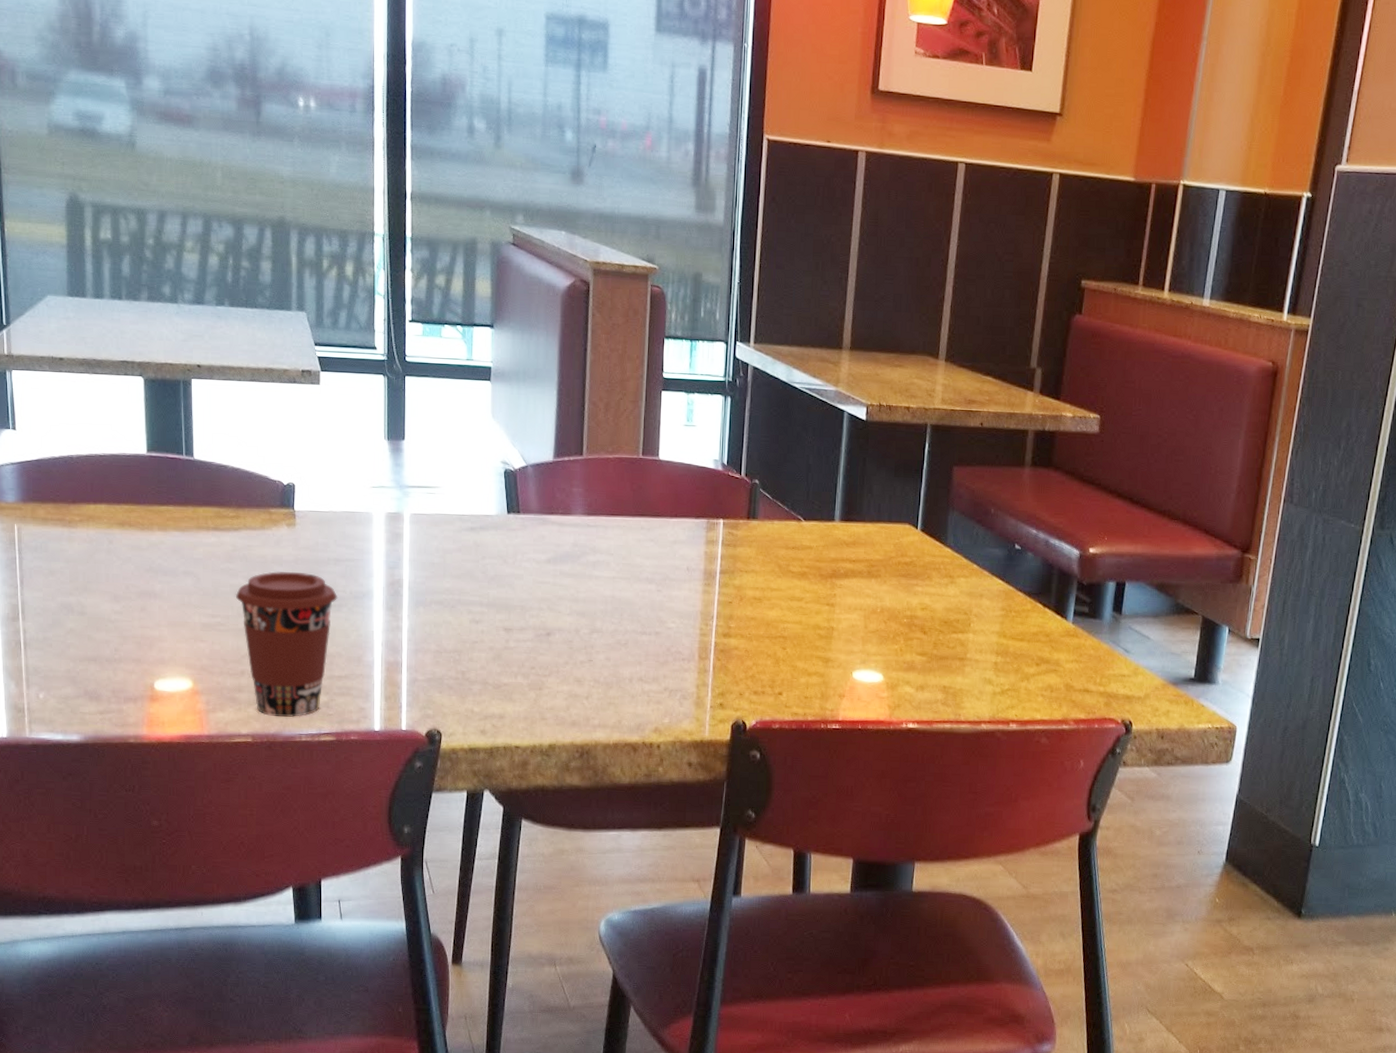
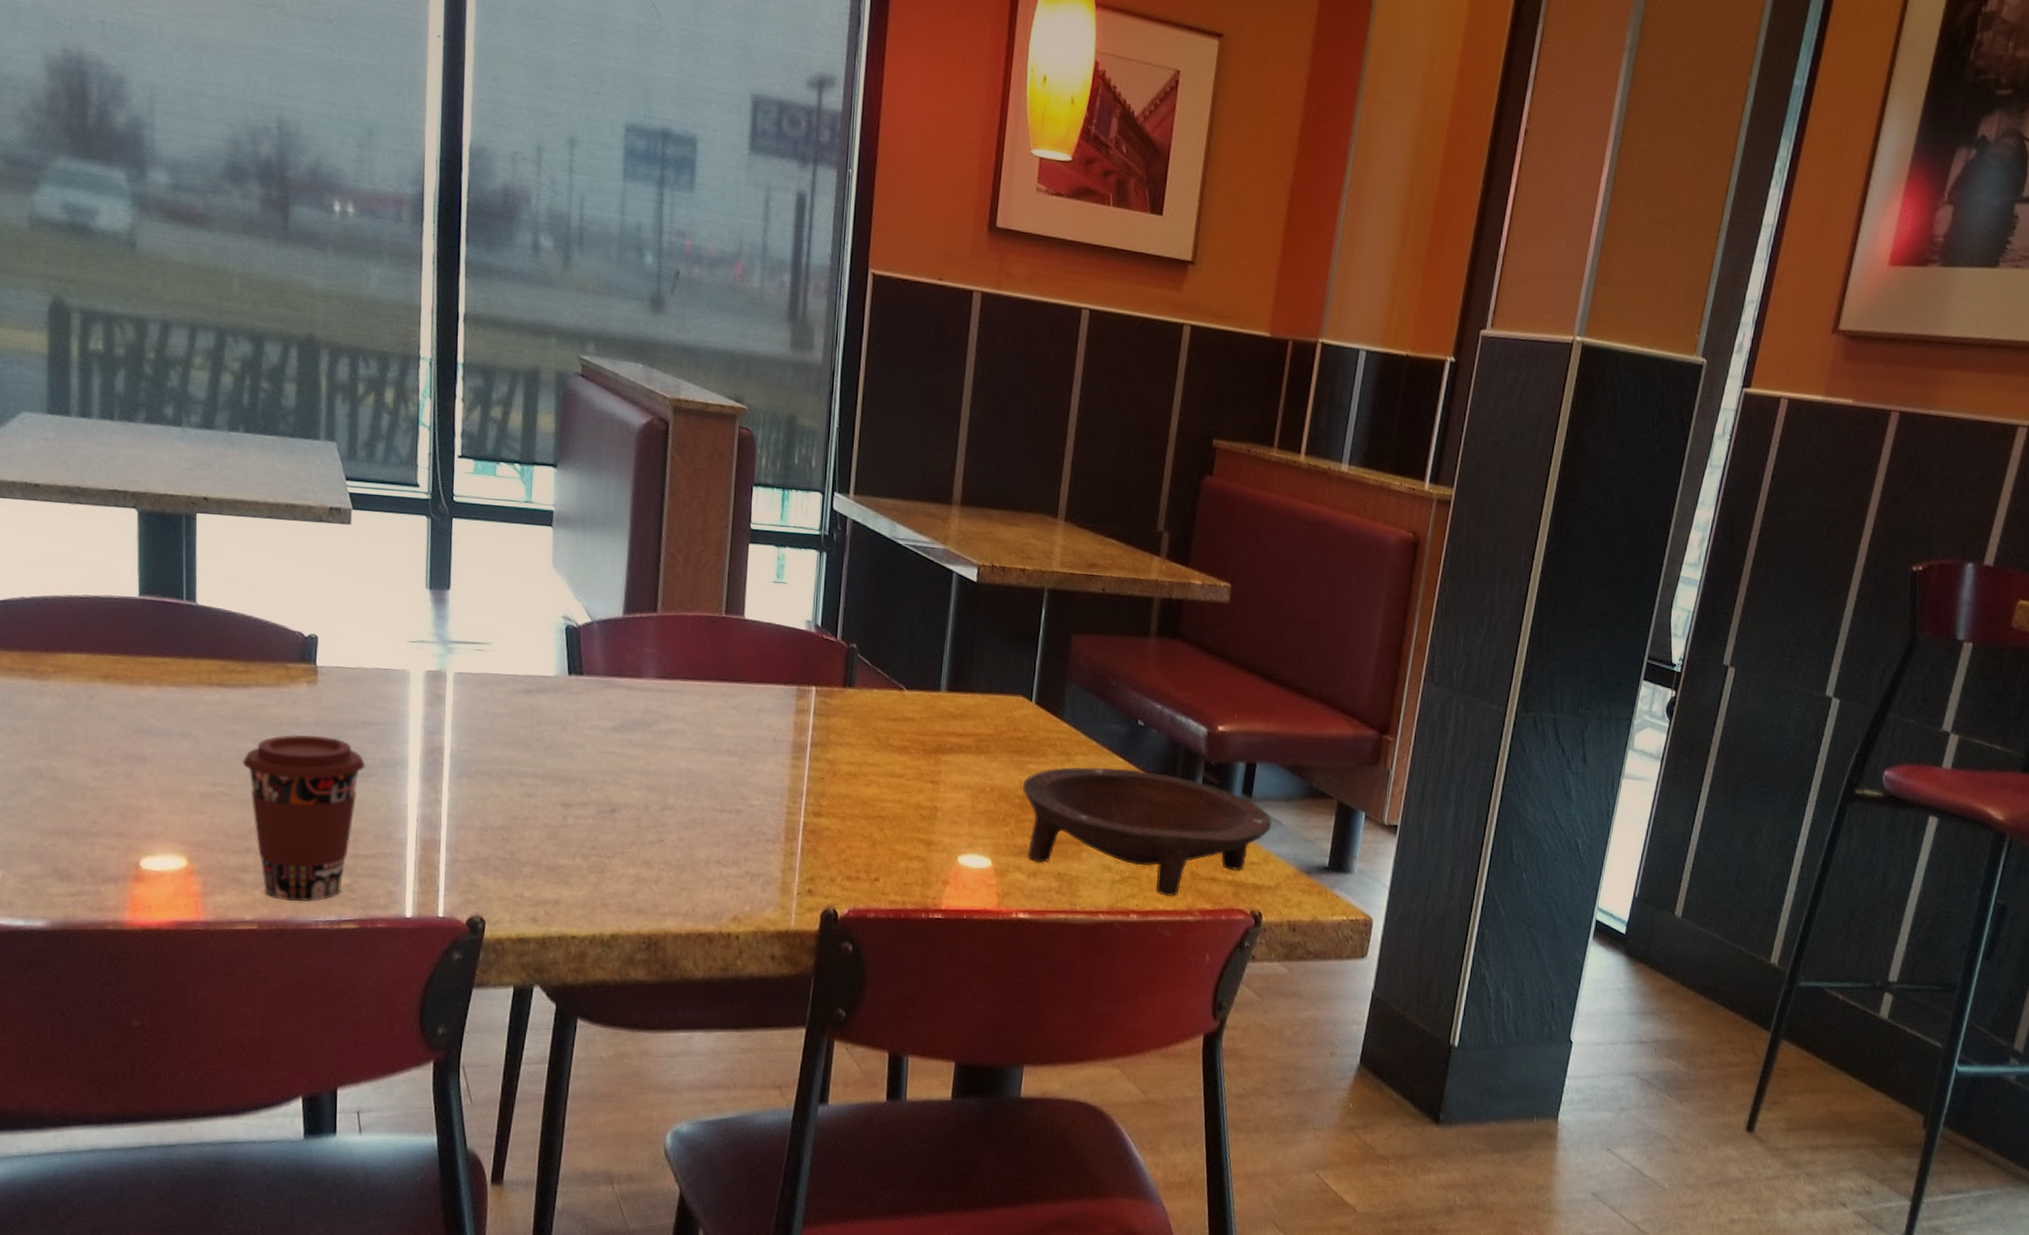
bowl: none [910,588,1141,707] -> present [1022,767,1272,896]

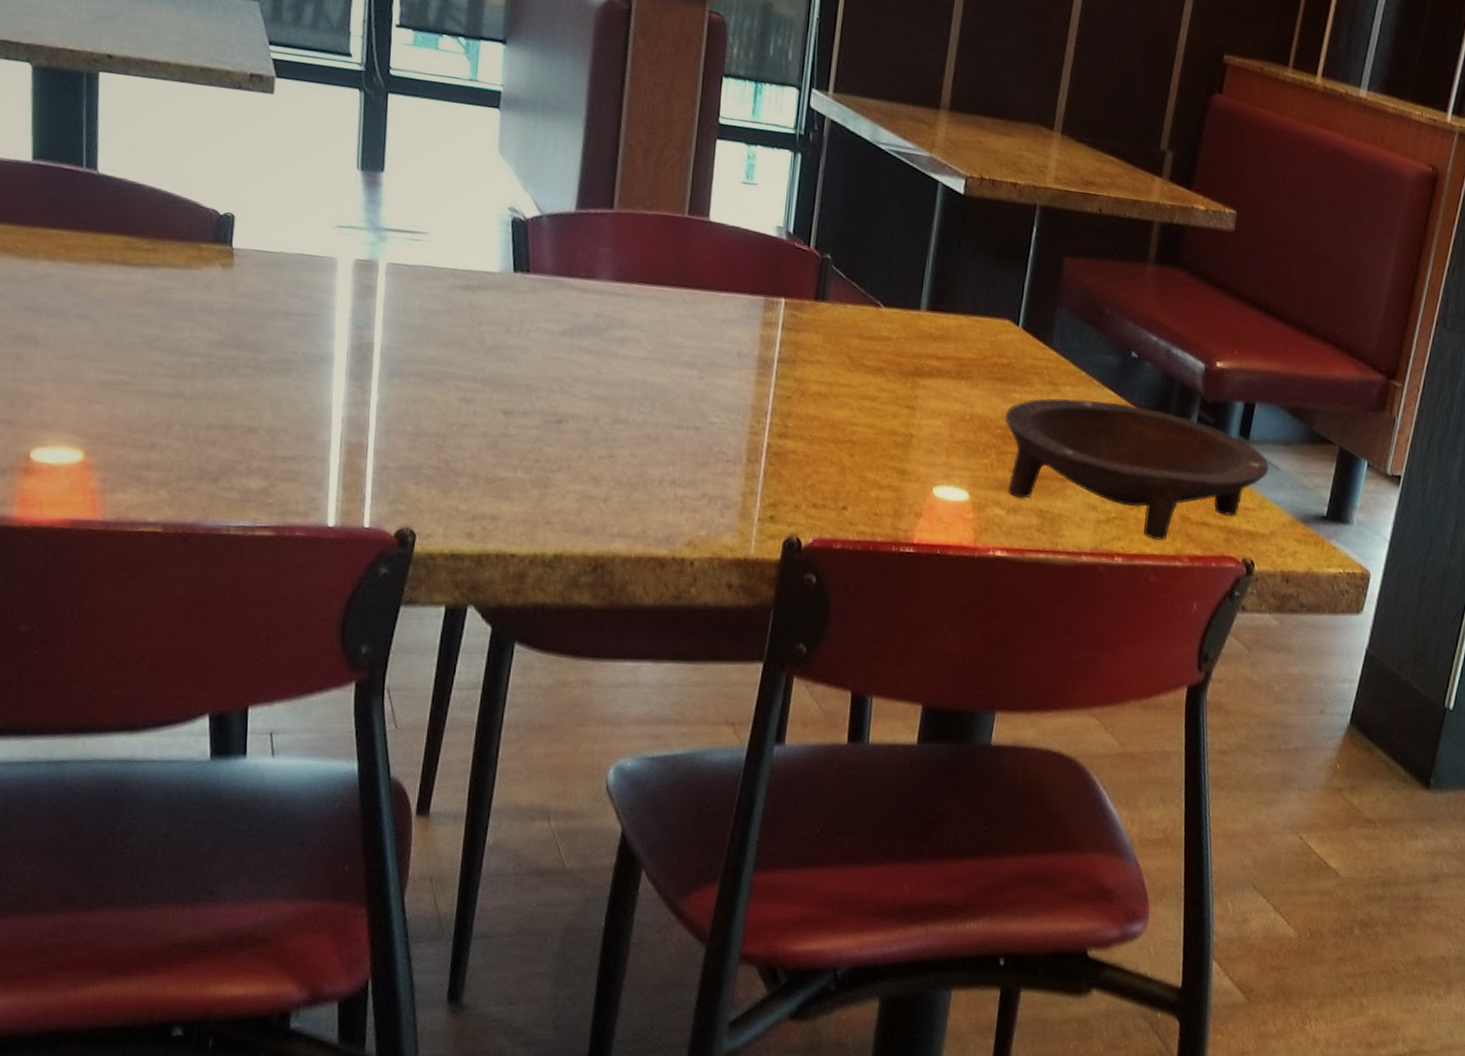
coffee cup: present [242,735,367,902] -> none [147,322,287,505]

